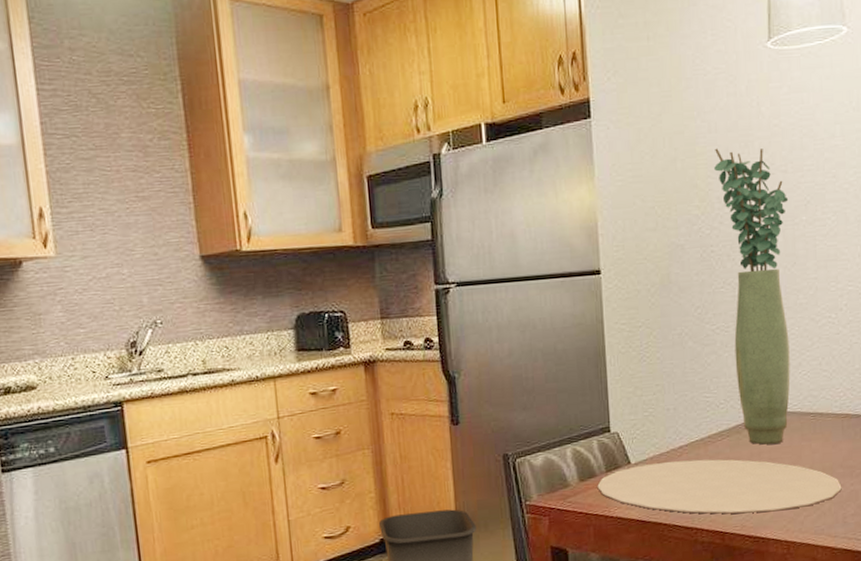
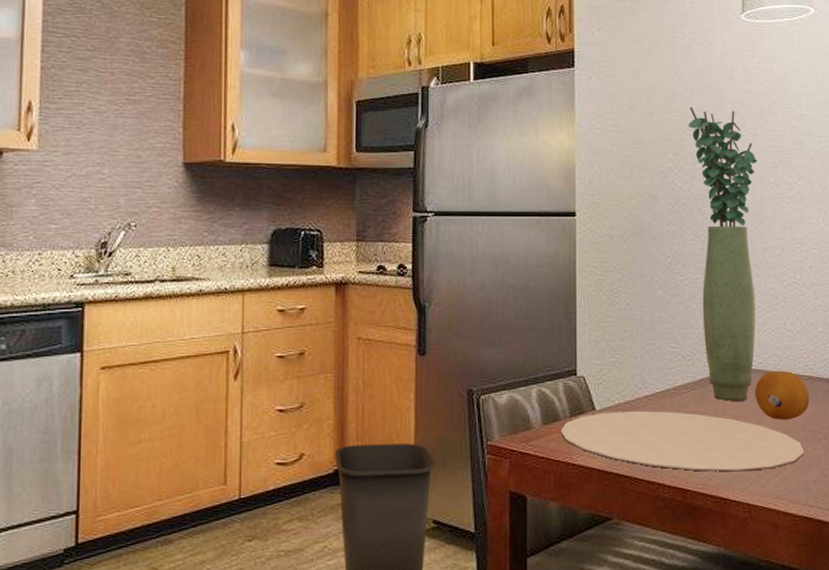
fruit: none [791,410,847,459] -> present [755,371,810,420]

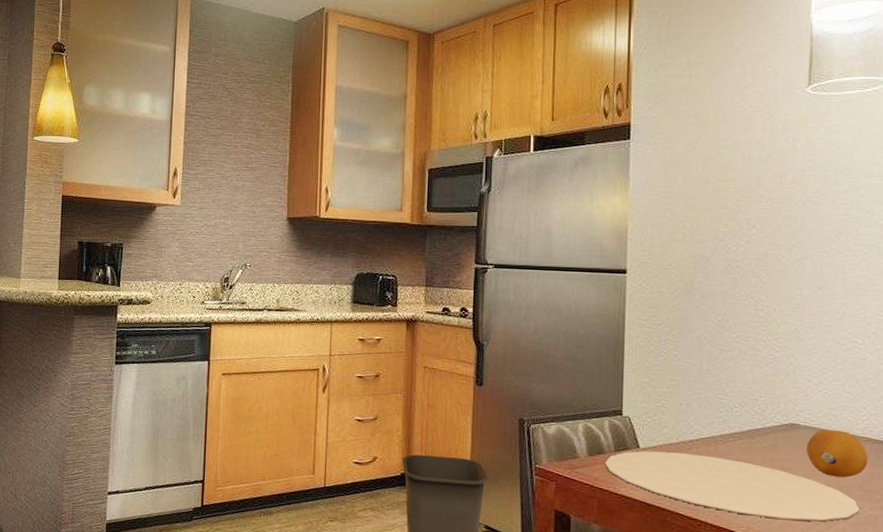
vase: present [689,106,758,401] -> none [745,175,819,455]

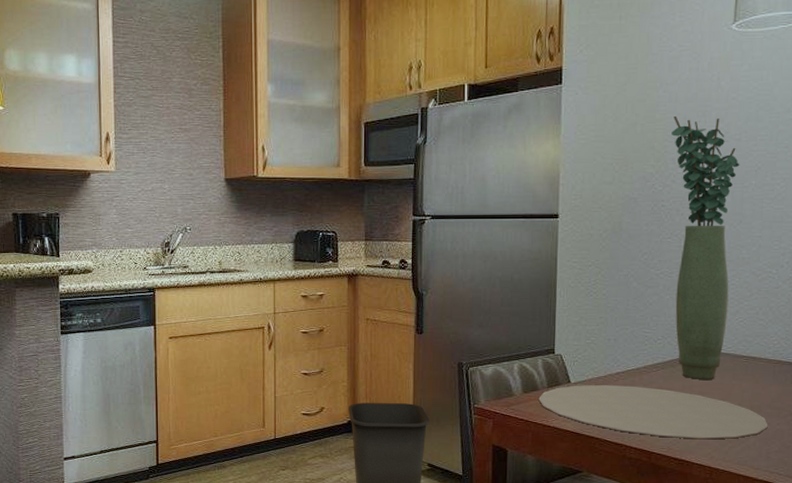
vase: none [745,175,819,455] -> present [671,115,740,380]
fruit: present [807,429,868,478] -> none [722,355,778,398]

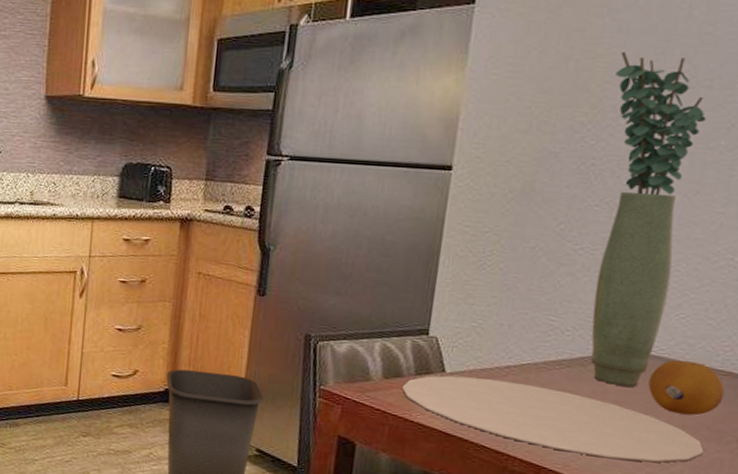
fruit: none [722,355,778,398] -> present [648,360,725,416]

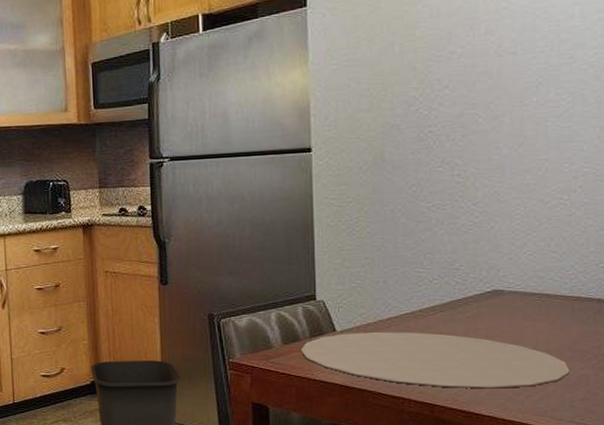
vase: present [590,51,707,387] -> none [435,31,517,322]
fruit: present [648,360,725,416] -> none [512,292,578,340]

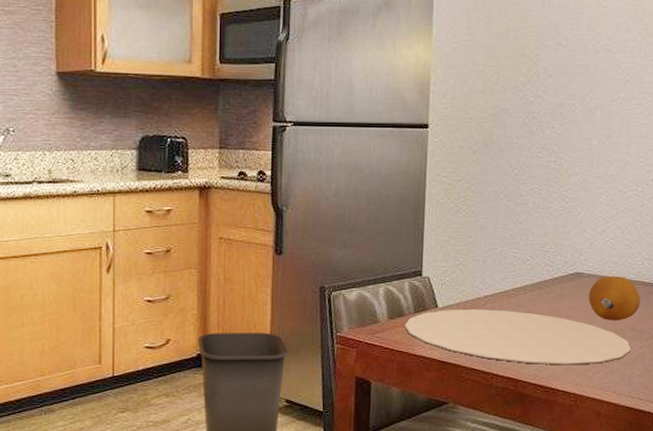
fruit: none [512,292,578,340] -> present [589,276,641,320]

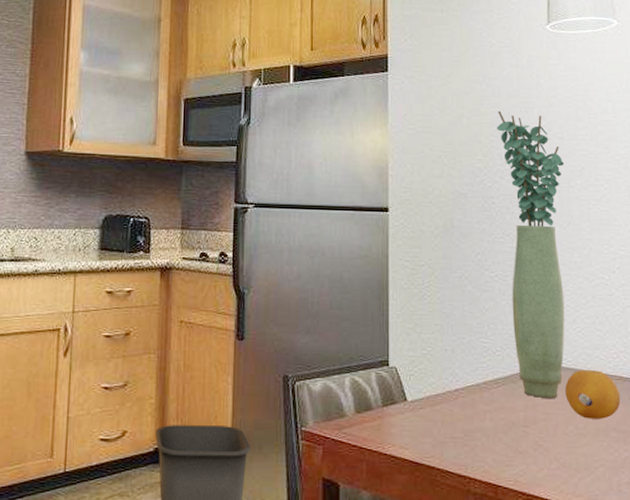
placemat: present [404,308,631,365] -> none [373,403,616,470]
vase: none [544,22,610,302] -> present [497,110,565,398]

